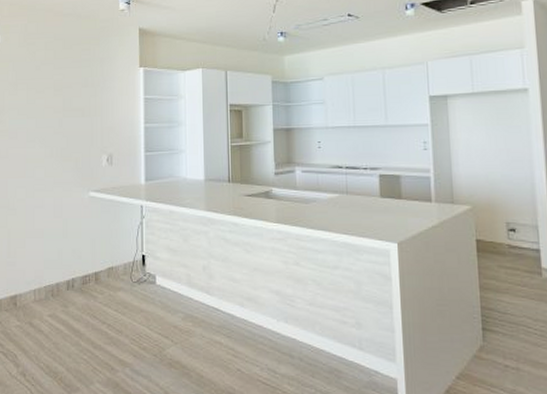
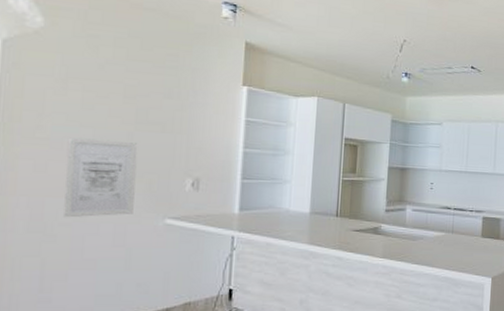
wall art: none [19,127,66,194] -> present [63,137,138,218]

